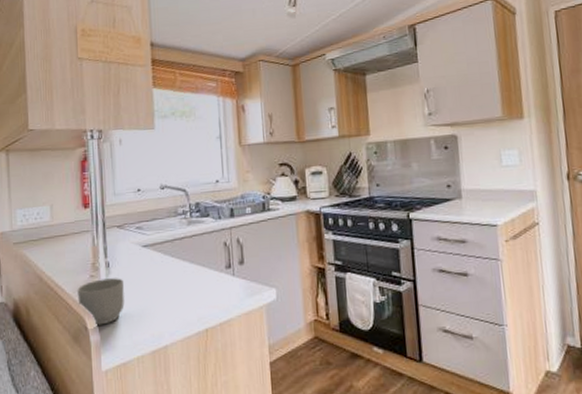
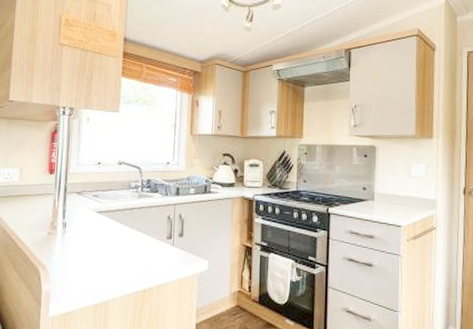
mug: present [77,278,125,326] -> none [35,237,77,277]

